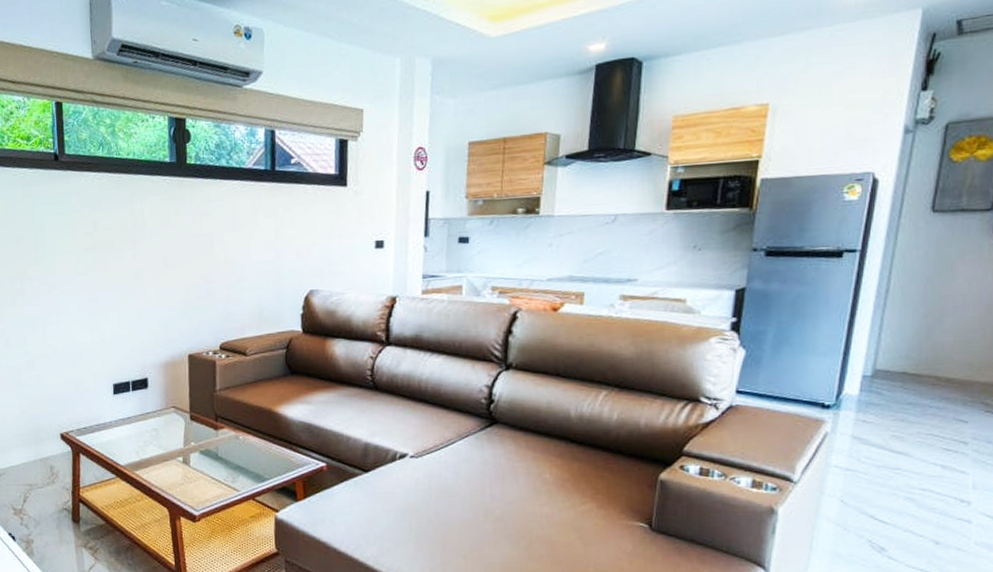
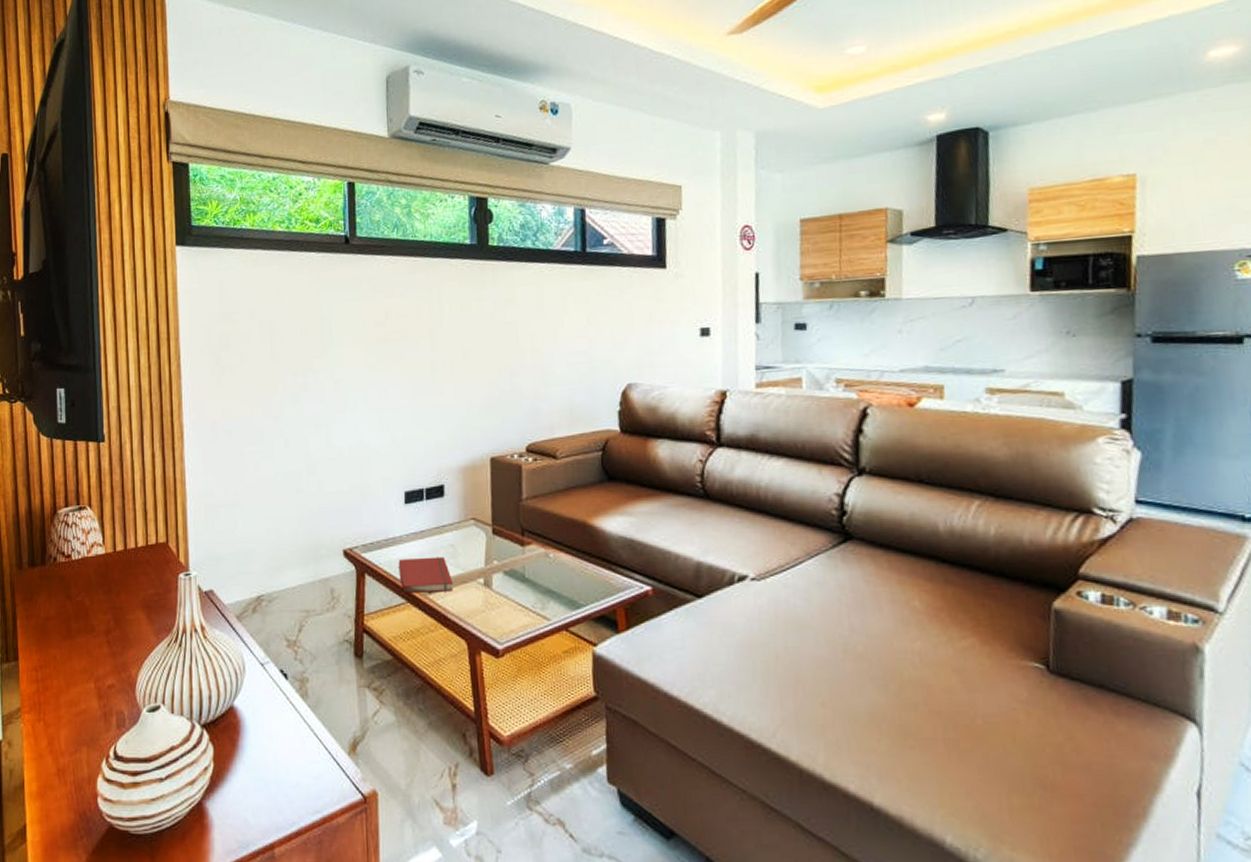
book: none [108,439,156,471] -> present [398,556,453,595]

